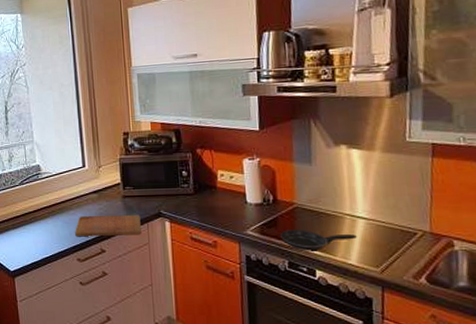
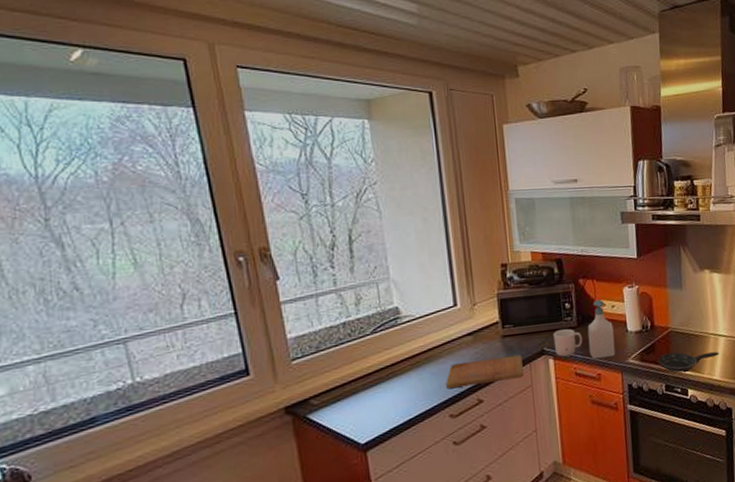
mug: none [170,195,199,221] -> present [553,329,583,357]
soap bottle: none [204,170,233,227] -> present [587,300,616,360]

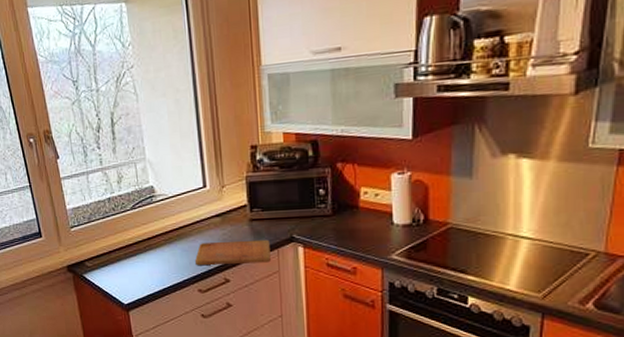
mug: present [553,329,583,357] -> none [304,217,338,246]
soap bottle: present [587,300,616,360] -> none [343,187,376,252]
frying pan: present [658,351,719,373] -> none [430,252,518,277]

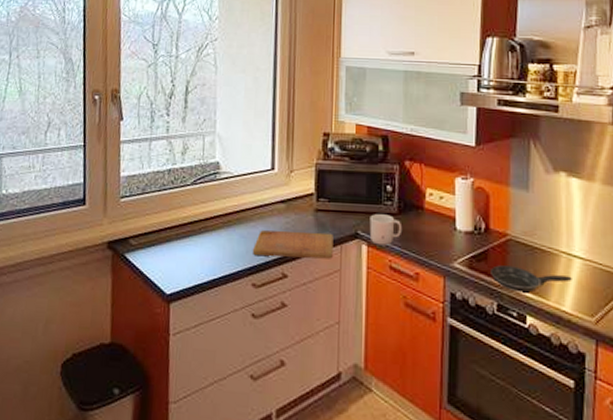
mug: none [304,217,338,246] -> present [369,214,403,246]
frying pan: none [430,252,518,277] -> present [491,265,572,293]

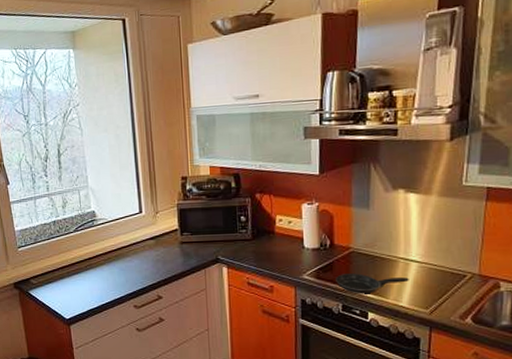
cutting board: present [253,230,333,259] -> none [132,260,199,284]
mug: present [369,214,403,246] -> none [228,241,257,266]

